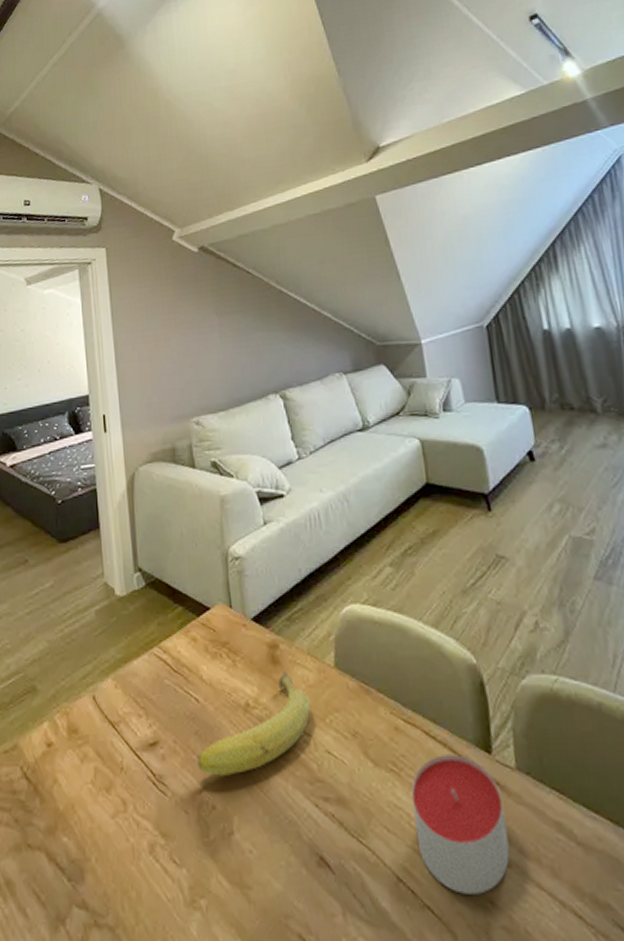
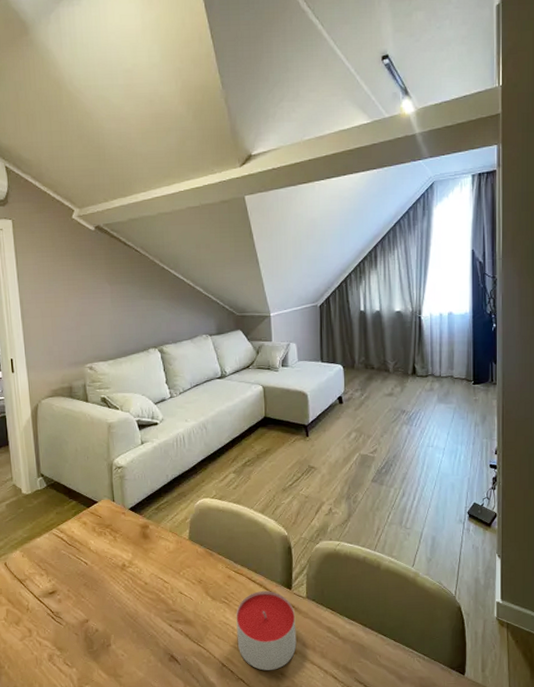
fruit: present [197,670,311,776] -> none [85,542,170,611]

